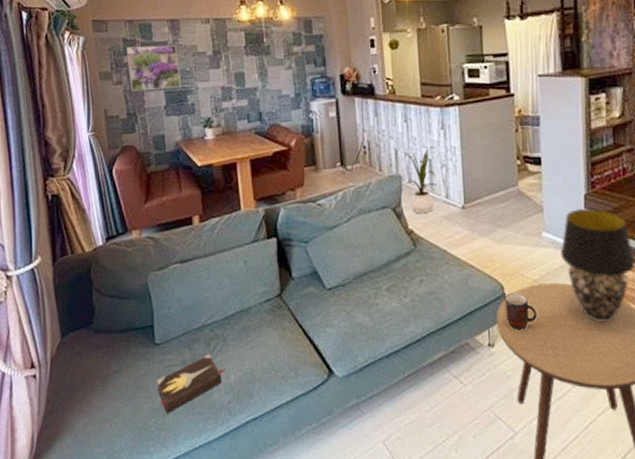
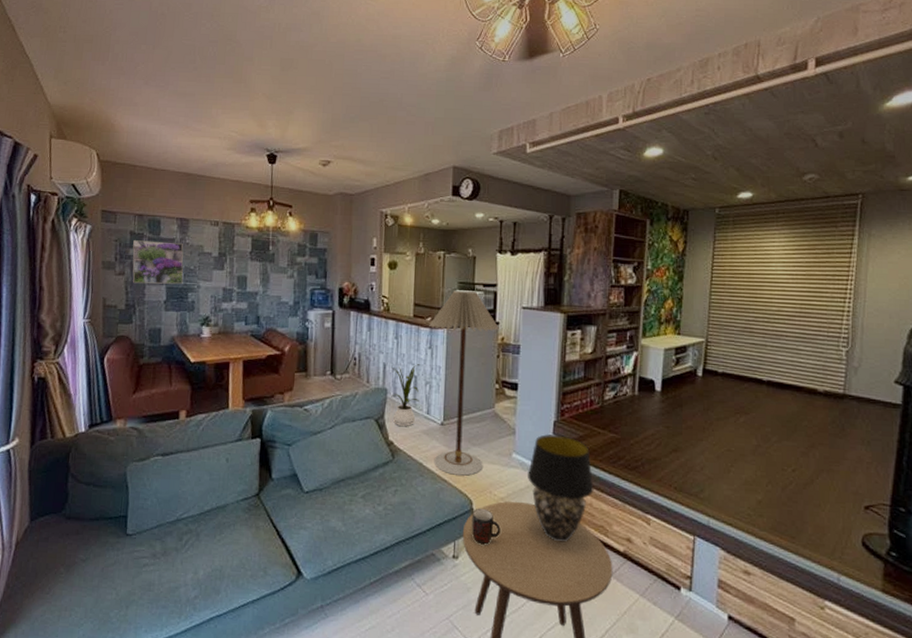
hardback book: present [156,354,225,414] -> none [123,548,195,606]
floor lamp: none [439,63,515,260] -> present [429,290,499,476]

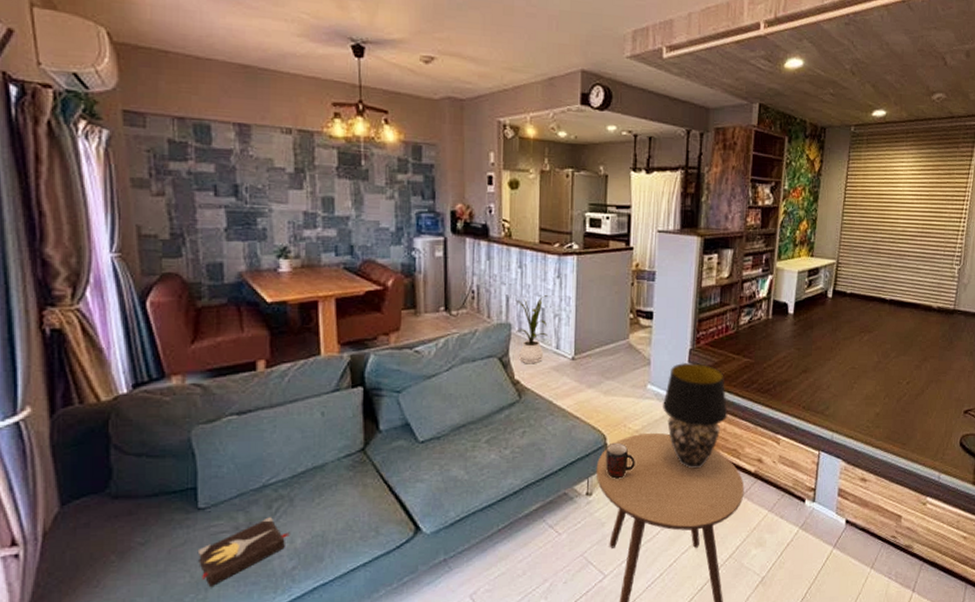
hardback book: none [123,548,195,606] -> present [197,517,290,588]
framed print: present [132,240,184,285] -> none [174,151,249,208]
floor lamp: present [429,290,499,476] -> none [557,212,633,411]

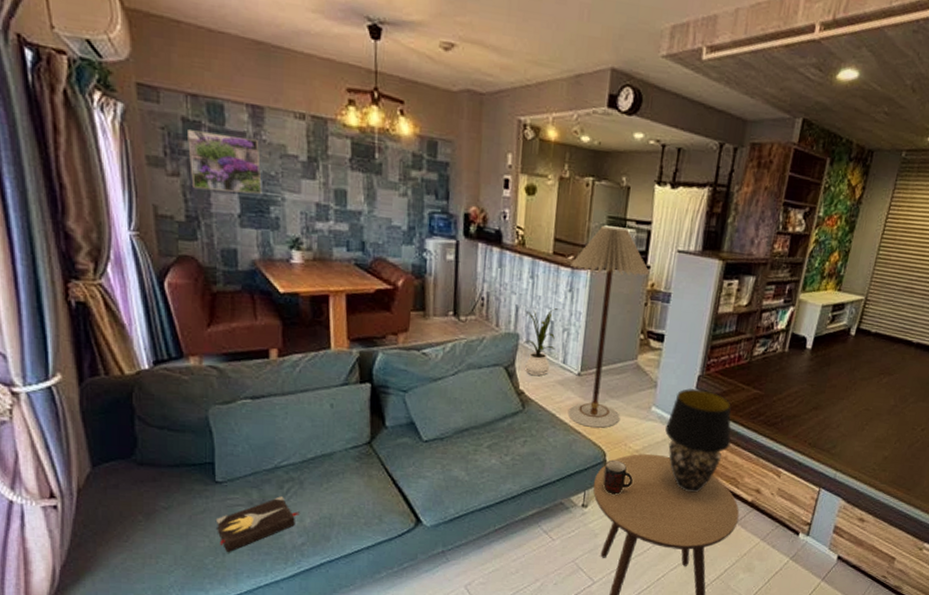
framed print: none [174,151,249,208] -> present [188,129,262,194]
floor lamp: none [557,212,633,411] -> present [567,225,650,428]

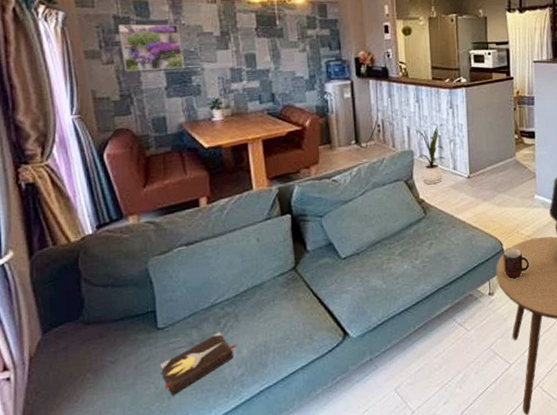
floor lamp: present [567,225,650,428] -> none [448,50,514,222]

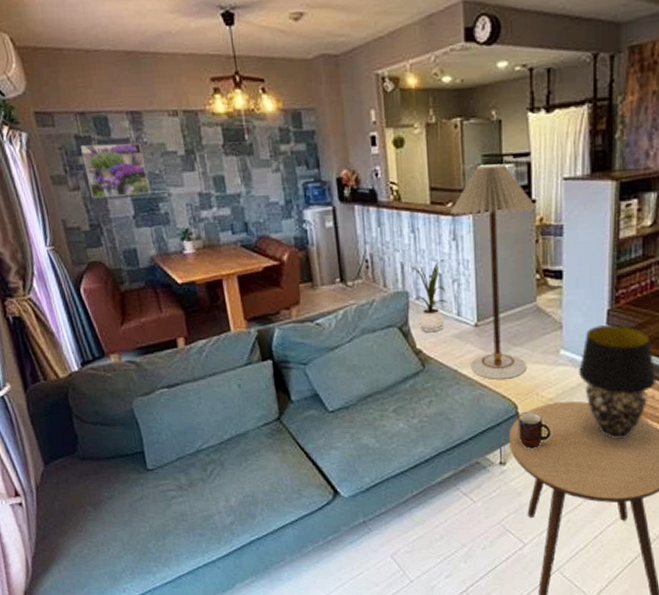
hardback book: present [159,332,237,396] -> none [152,478,225,537]
floor lamp: none [448,50,514,222] -> present [450,164,536,379]

